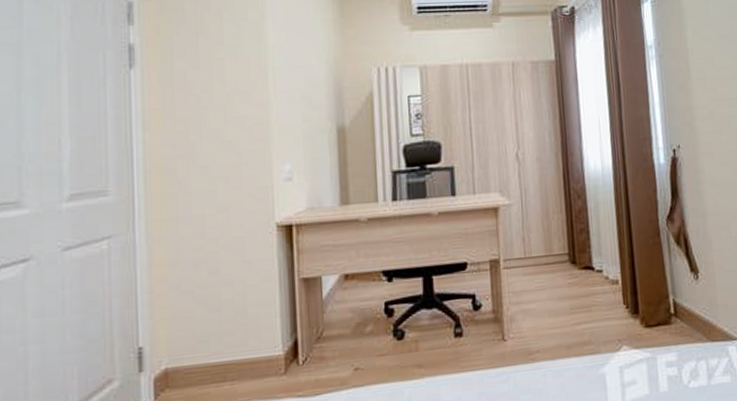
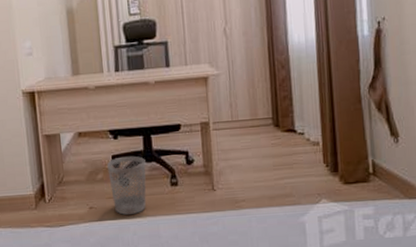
wastebasket: none [379,301,426,376] -> present [107,156,147,215]

